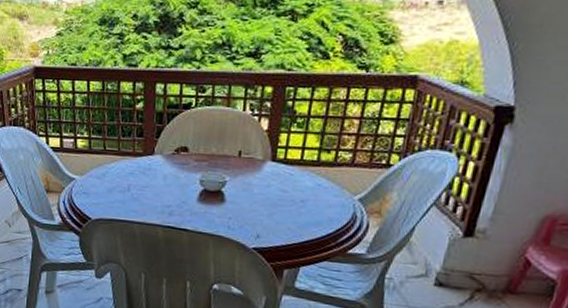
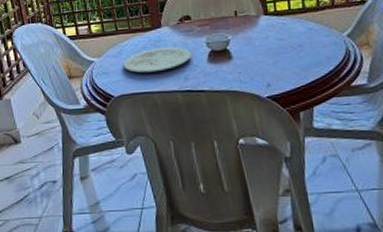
plate: none [106,176,181,202] -> present [123,47,192,73]

